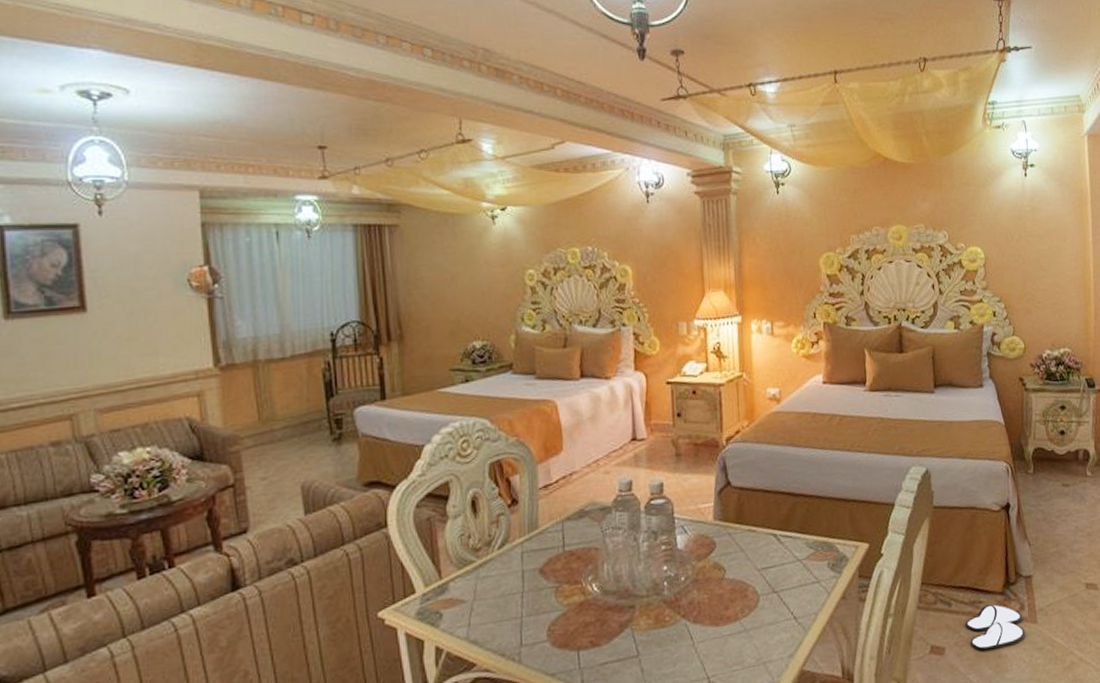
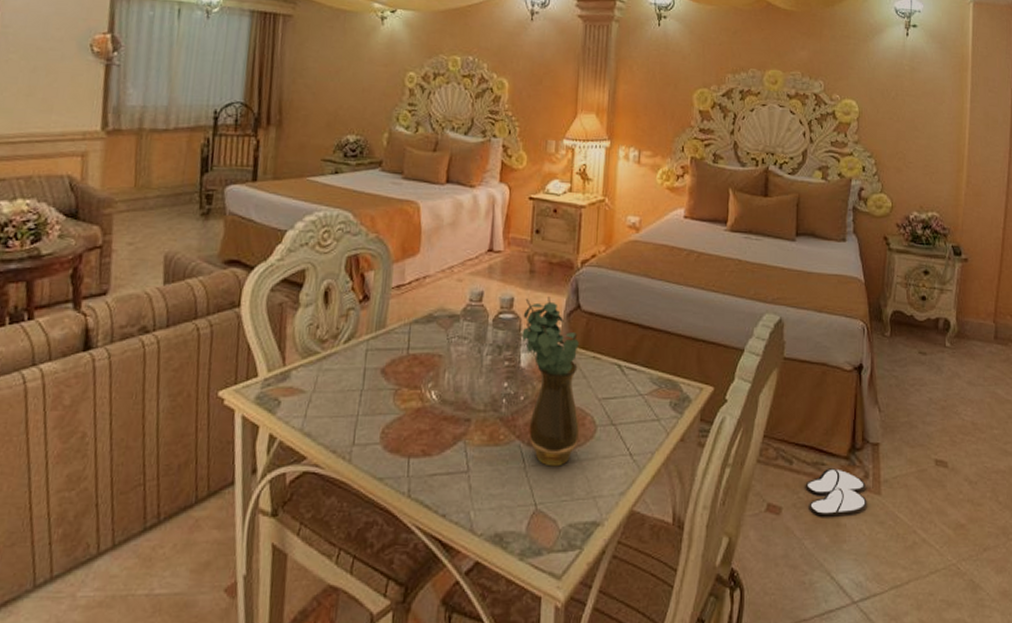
vase: none [674,477,744,640] -> present [521,297,580,467]

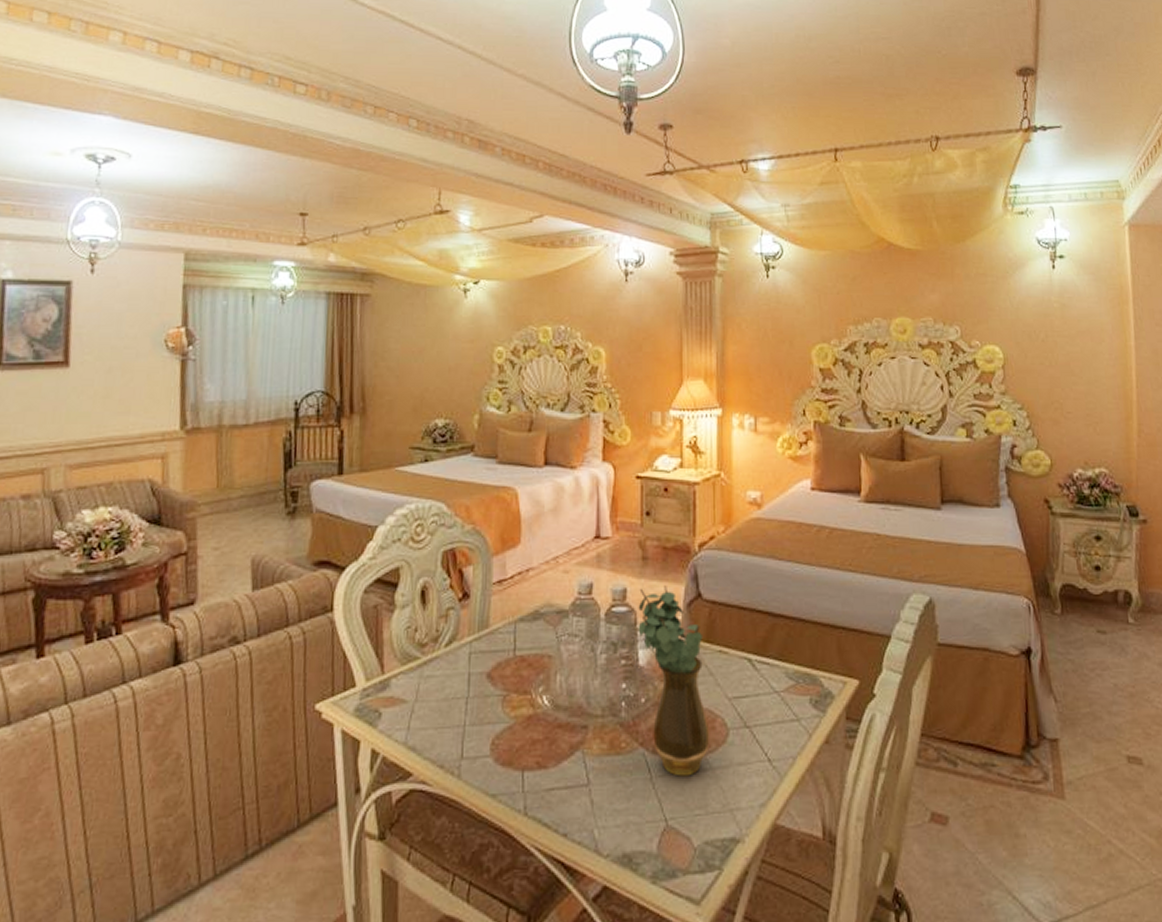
slippers: present [805,468,867,517] -> none [974,770,1050,827]

